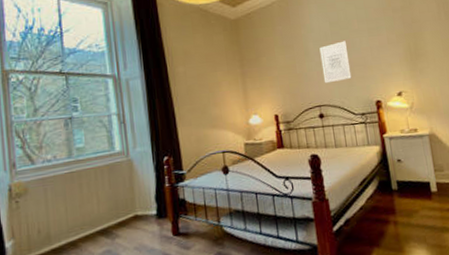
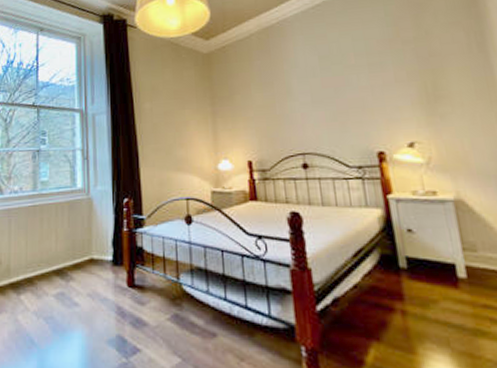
wall art: present [319,40,352,84] -> none [305,78,346,128]

